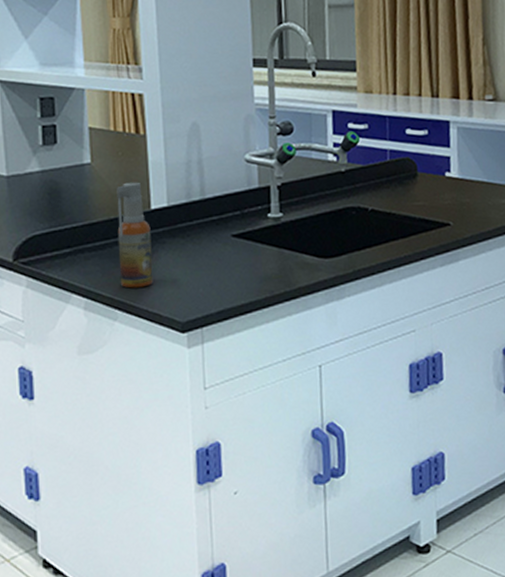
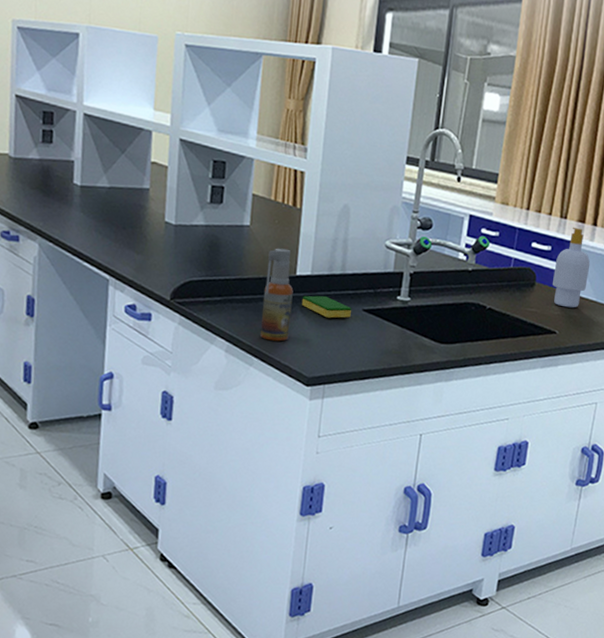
dish sponge: none [161,227,219,252] -> present [301,295,351,318]
soap bottle: none [435,105,475,195] -> present [553,227,590,308]

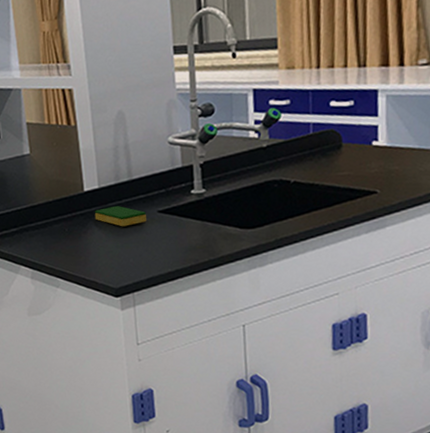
spray bottle: present [259,248,294,341] -> none [53,168,89,260]
soap bottle: present [553,227,590,308] -> none [361,73,405,163]

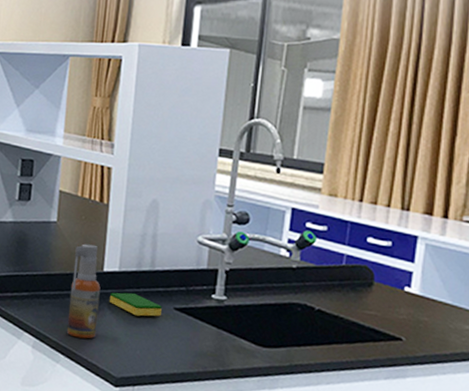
spray bottle: none [53,168,89,260] -> present [66,244,101,339]

